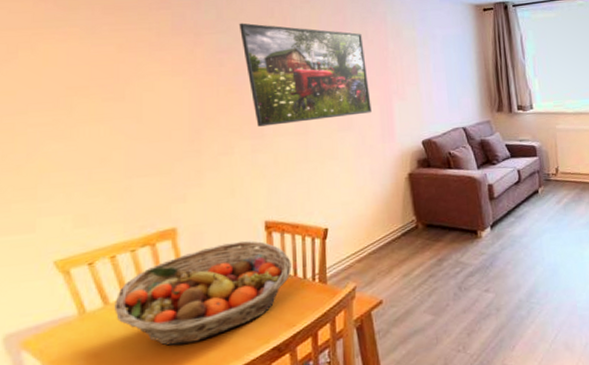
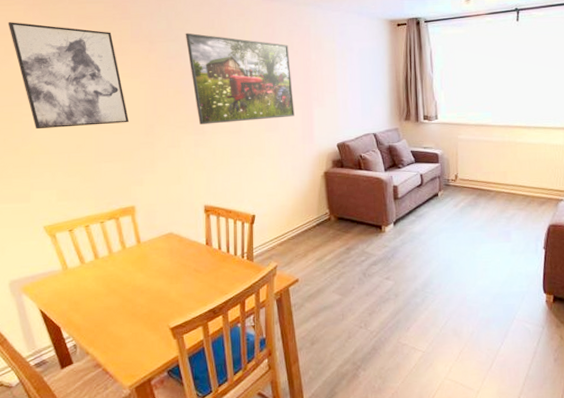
wall art: none [11,15,168,142] -> present [8,22,129,130]
fruit basket: present [114,240,291,346] -> none [89,220,225,301]

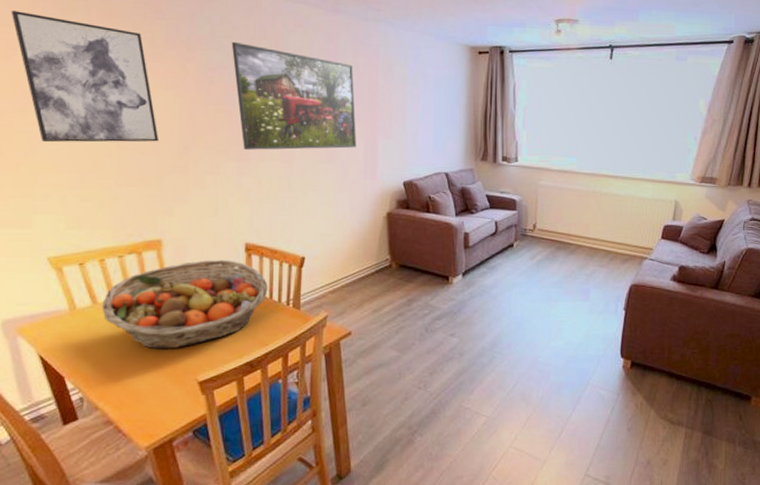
fruit basket: none [89,220,225,301] -> present [102,259,268,350]

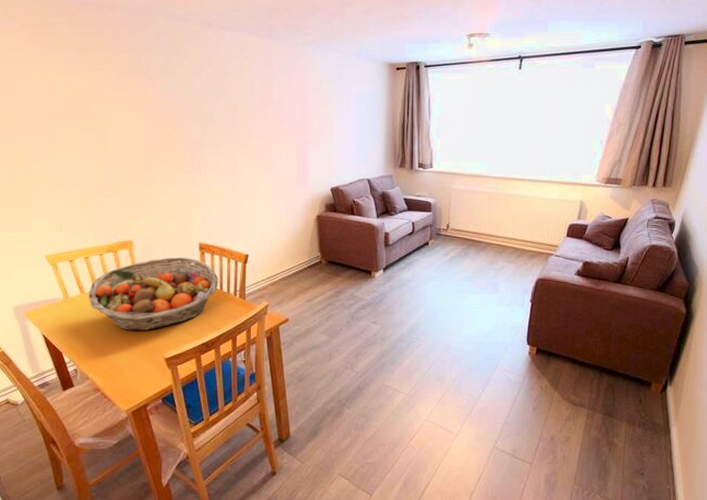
wall art: present [11,10,158,143] -> none [8,51,127,161]
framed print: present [231,41,356,150] -> none [183,69,290,163]

